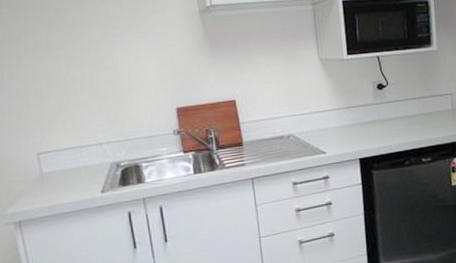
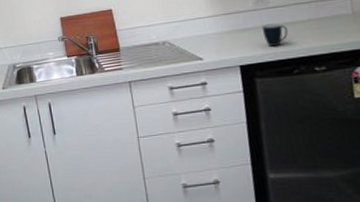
mug: none [379,117,402,140] -> present [261,23,289,47]

